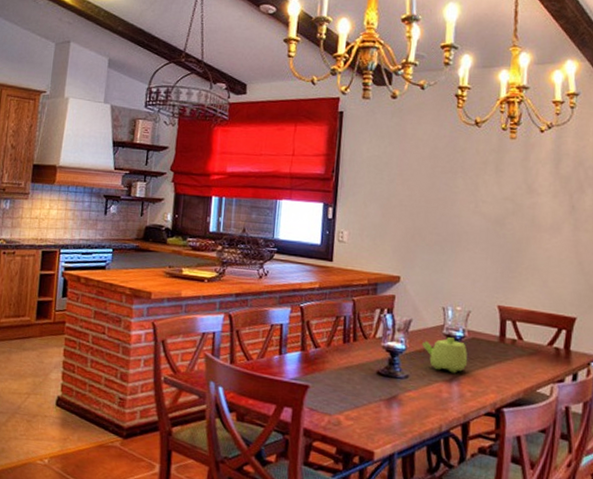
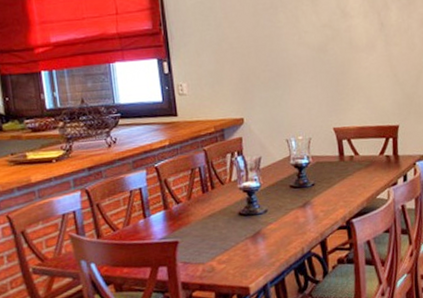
teapot: present [421,337,468,374] -> none [273,166,316,199]

